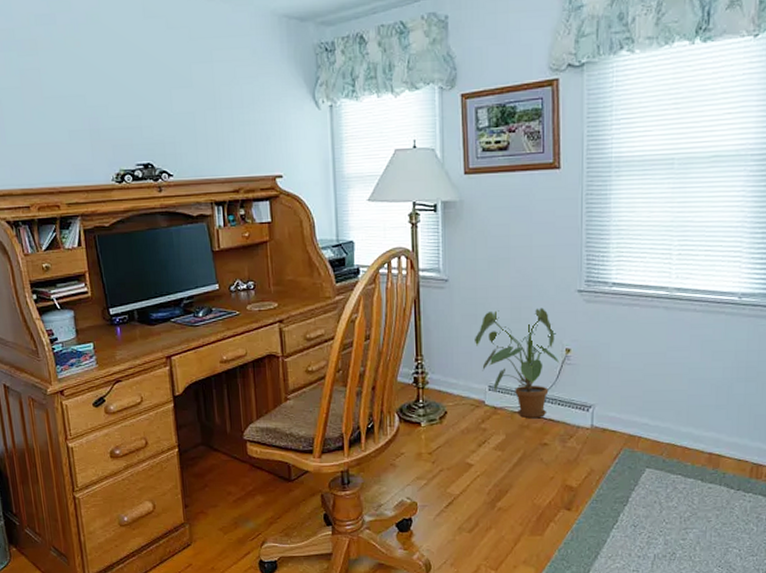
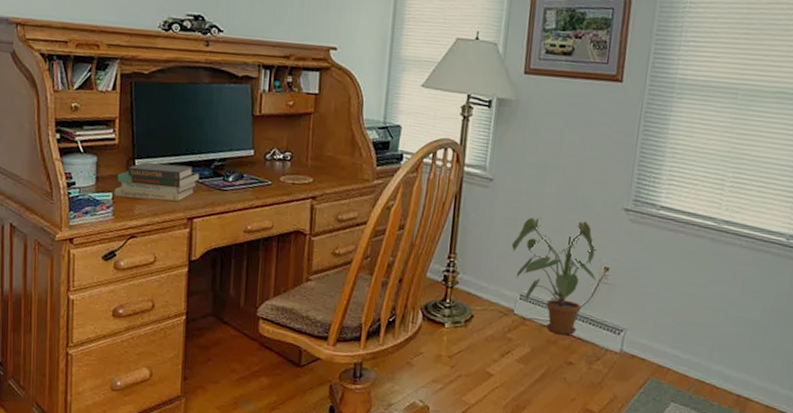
books: none [94,308,172,346] -> present [114,162,200,201]

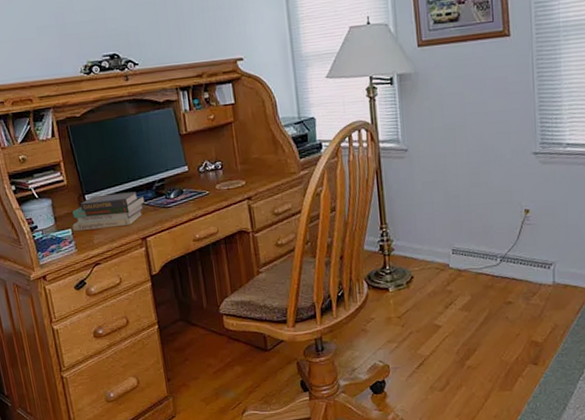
house plant: present [512,217,597,336] -> none [436,171,520,279]

